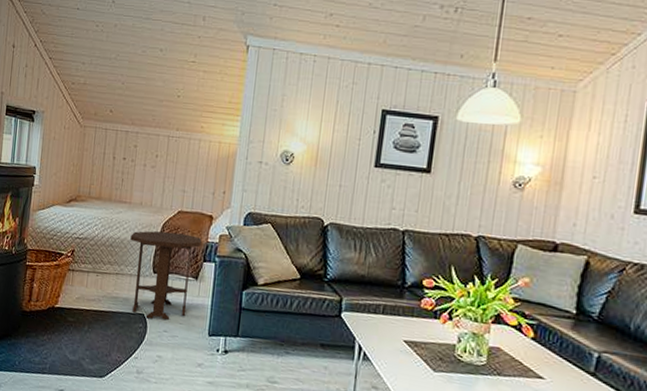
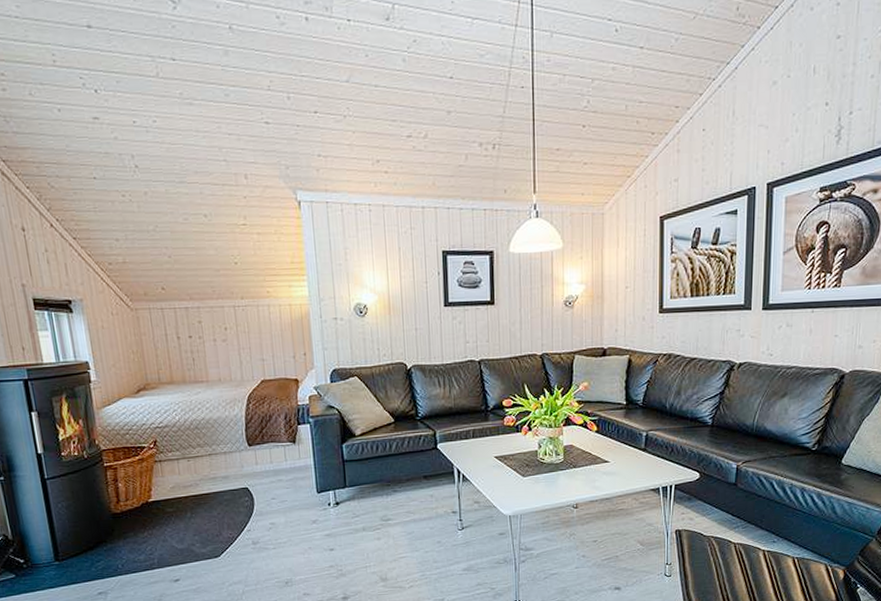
side table: present [130,231,202,320] -> none [215,401,292,491]

